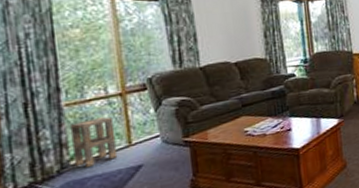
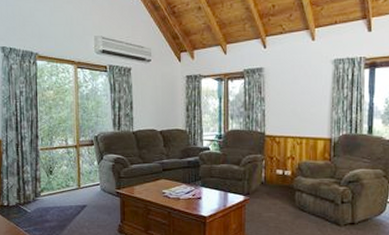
side table: present [69,117,118,168] -> none [42,163,71,200]

